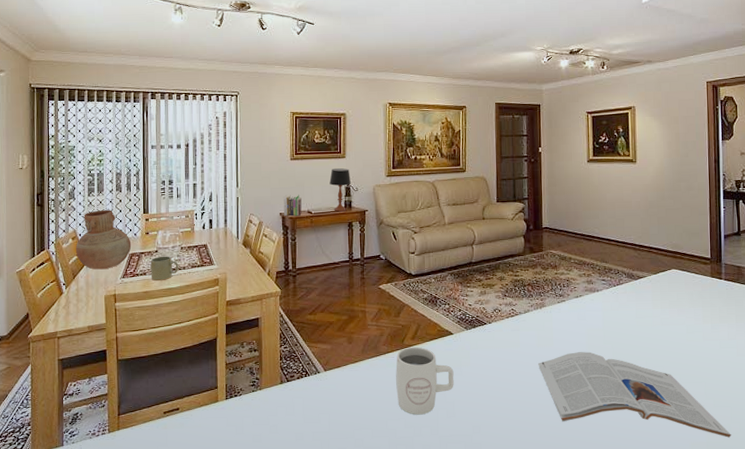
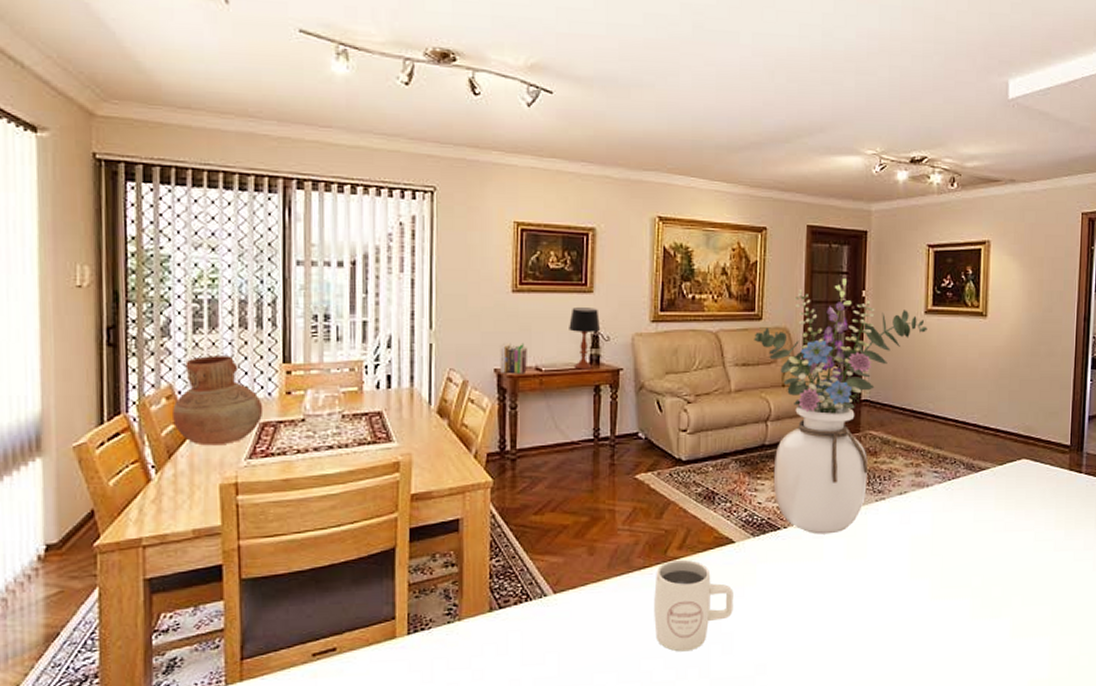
mug: present [150,256,179,282] -> none [293,427,339,465]
bouquet: none [460,139,590,328] -> present [754,279,928,534]
magazine: present [538,352,731,439] -> none [846,565,1079,674]

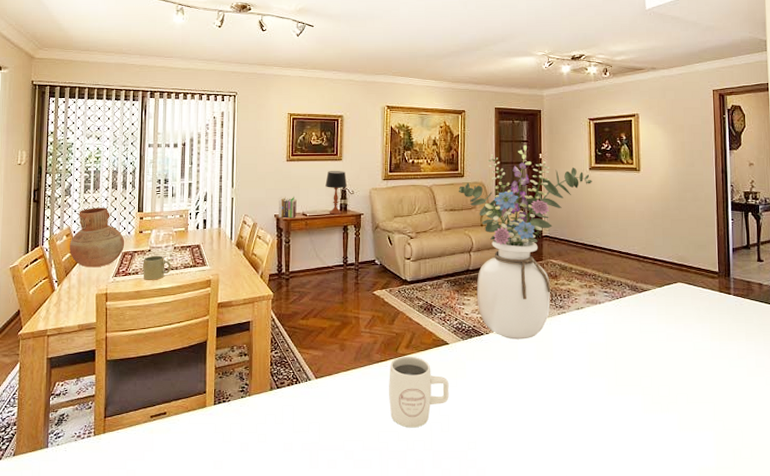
mug: none [293,427,339,465] -> present [143,255,172,281]

